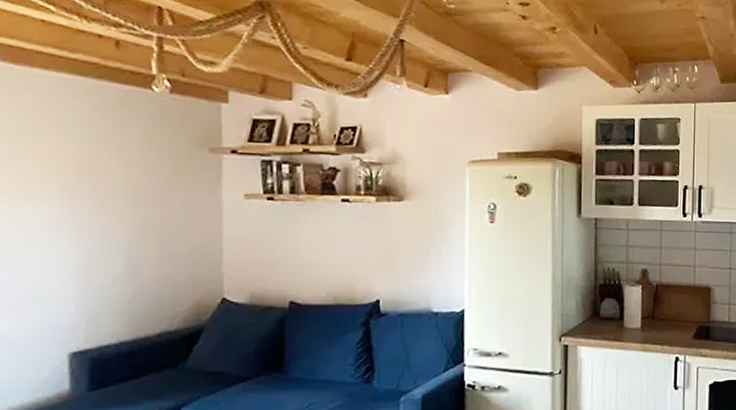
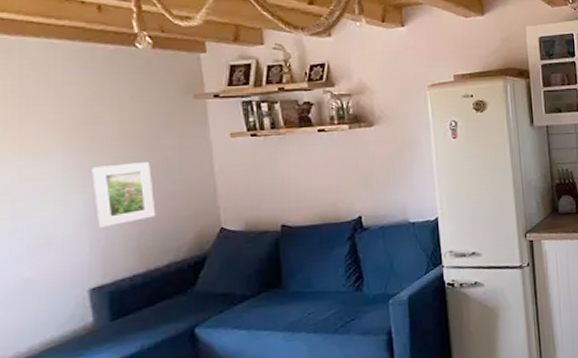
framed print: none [87,216,153,285] -> present [92,162,156,227]

